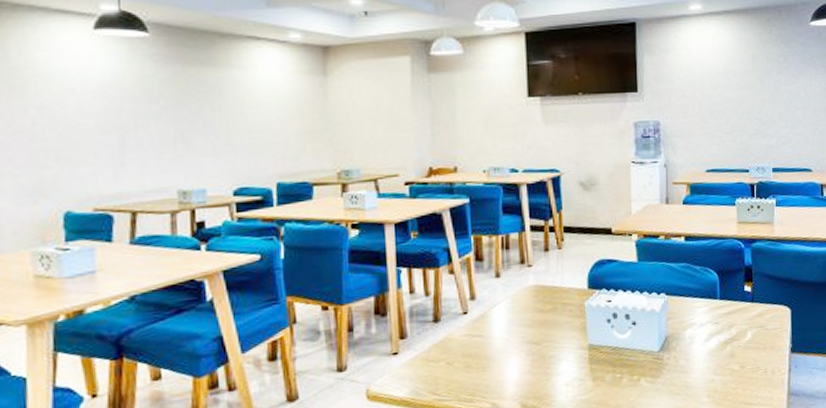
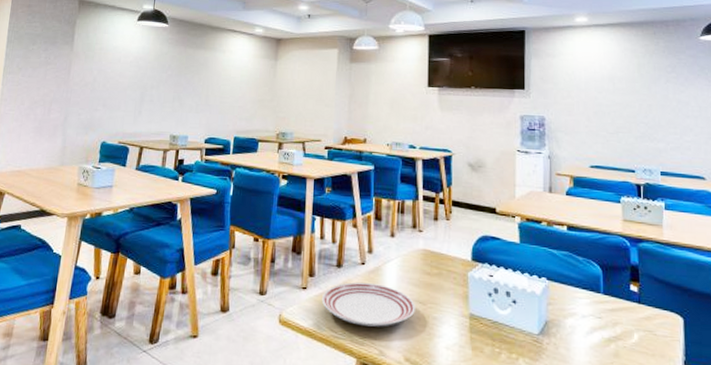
dinner plate: none [417,332,530,382] -> present [321,282,415,327]

